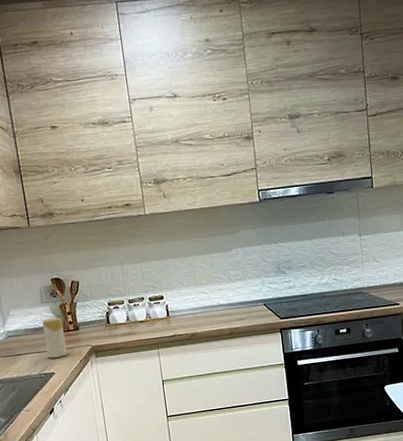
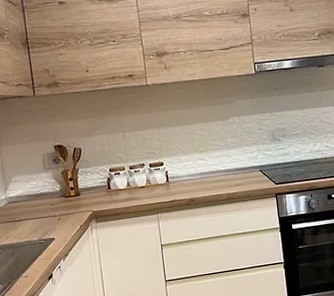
candle: present [42,317,68,359] -> none [44,183,68,224]

